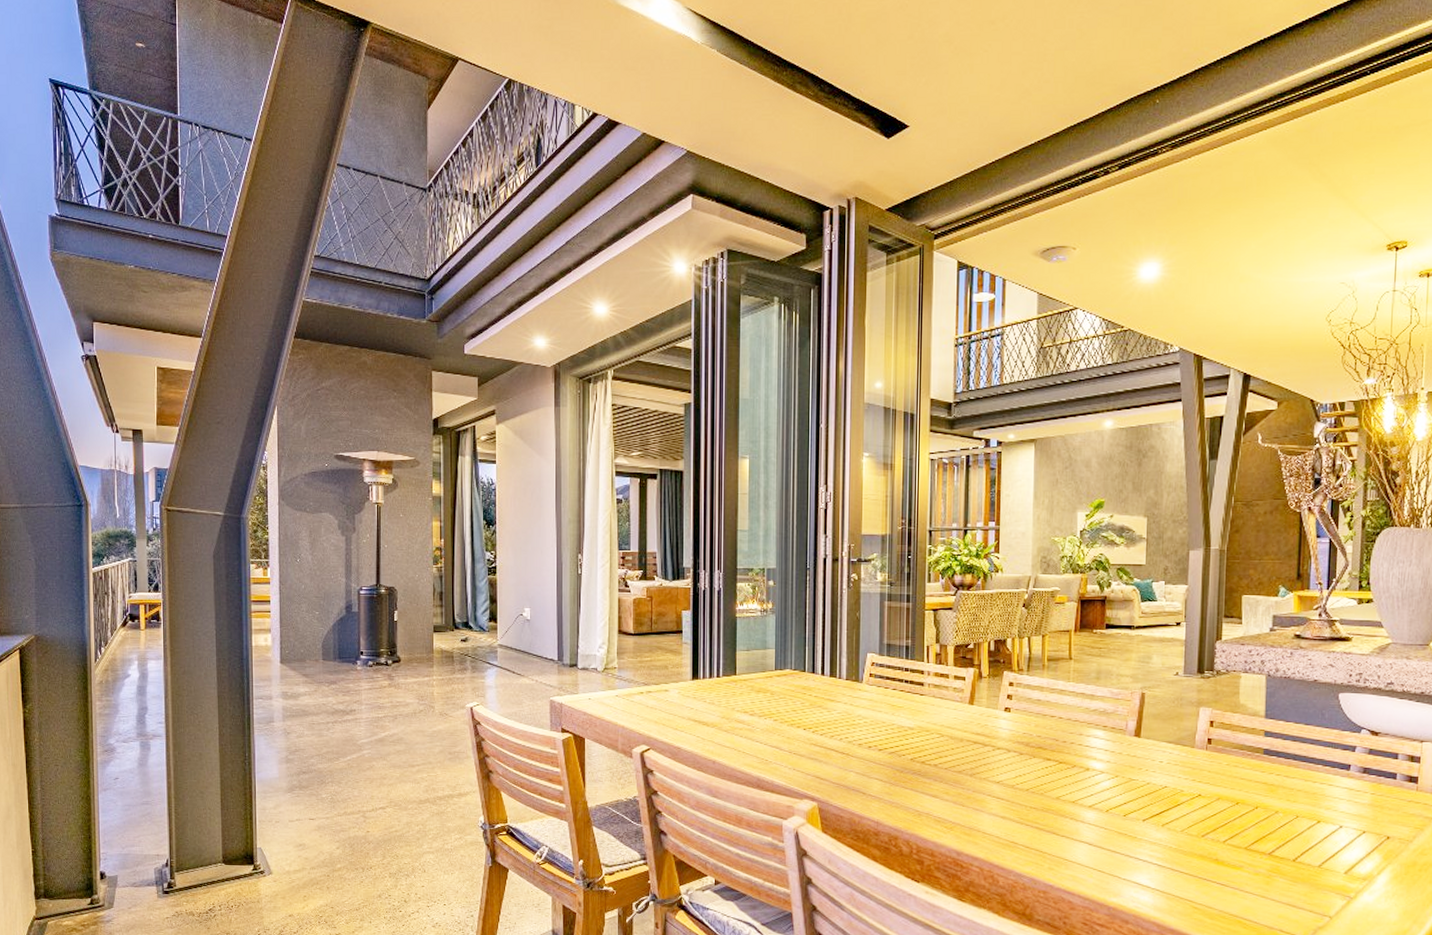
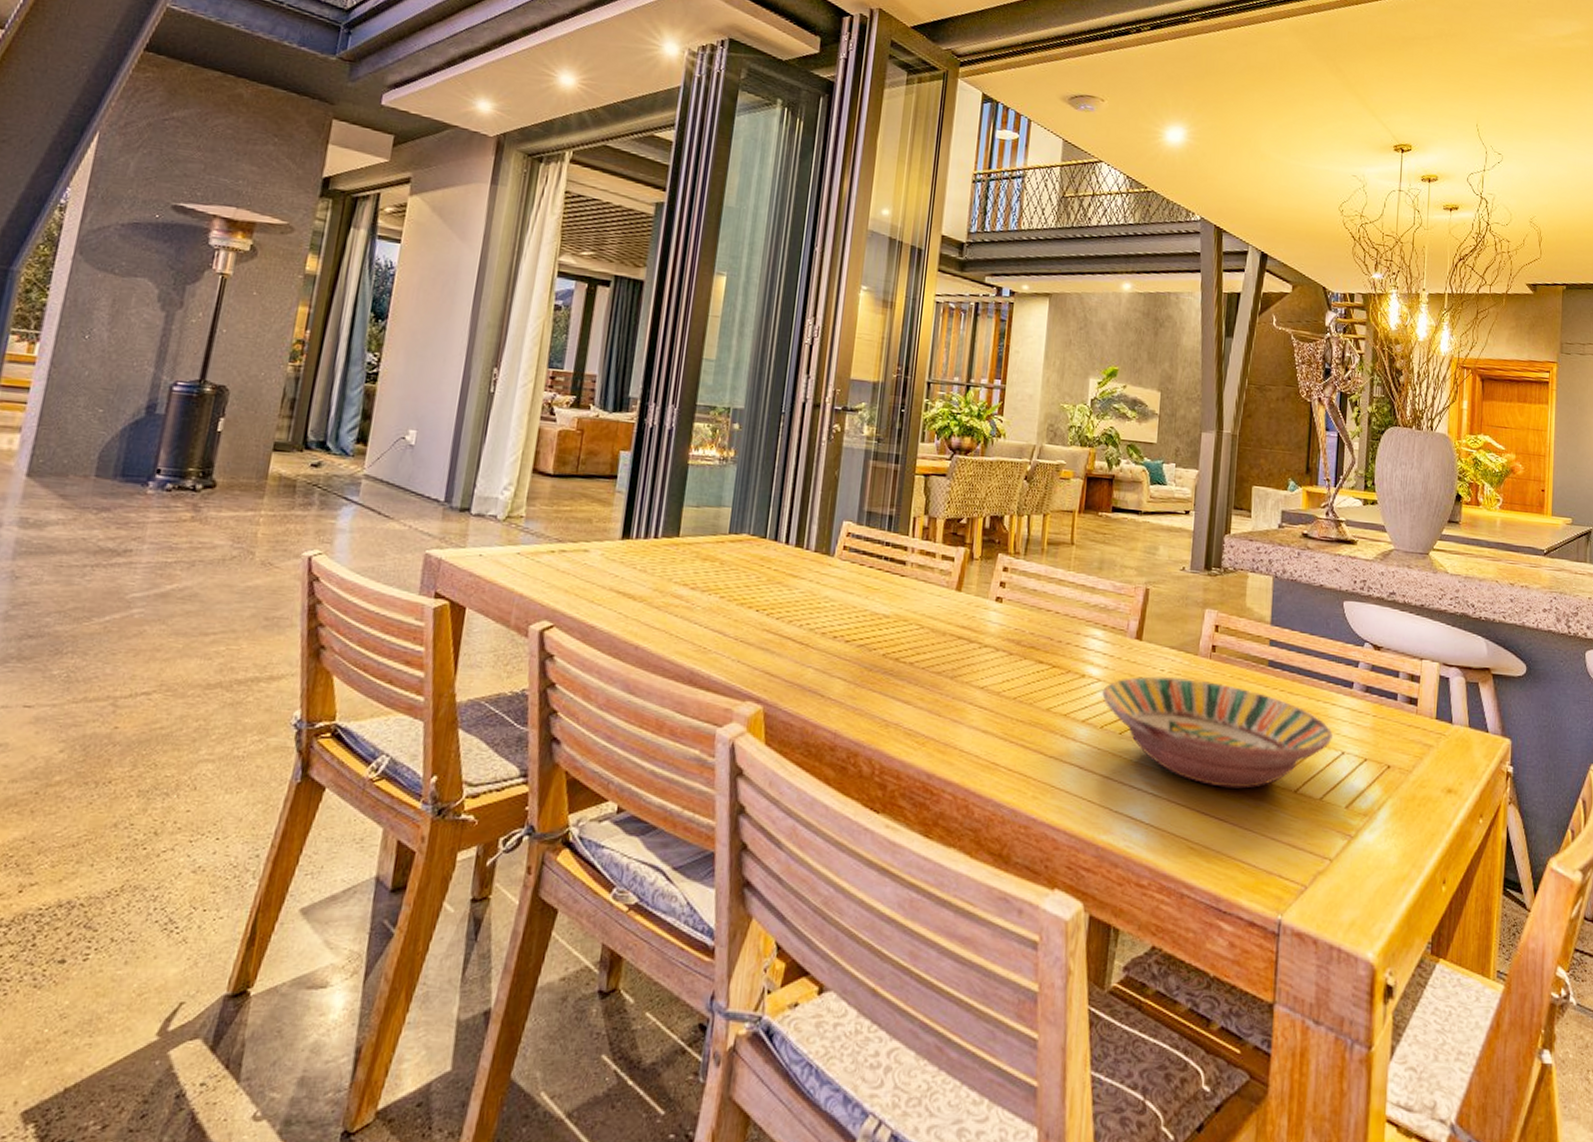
serving bowl: none [1106,766,1330,859] -> present [1102,676,1333,789]

